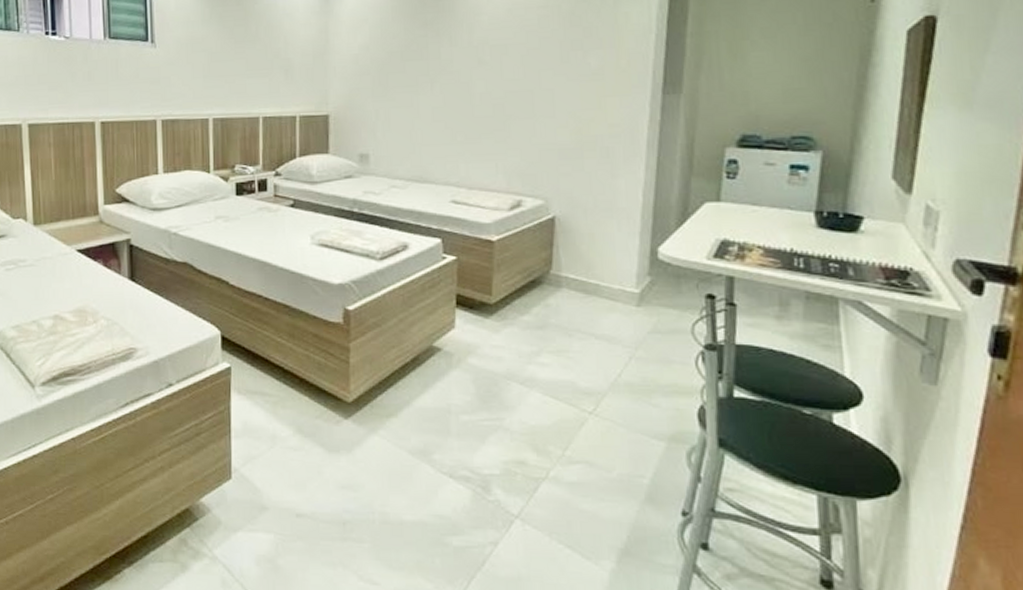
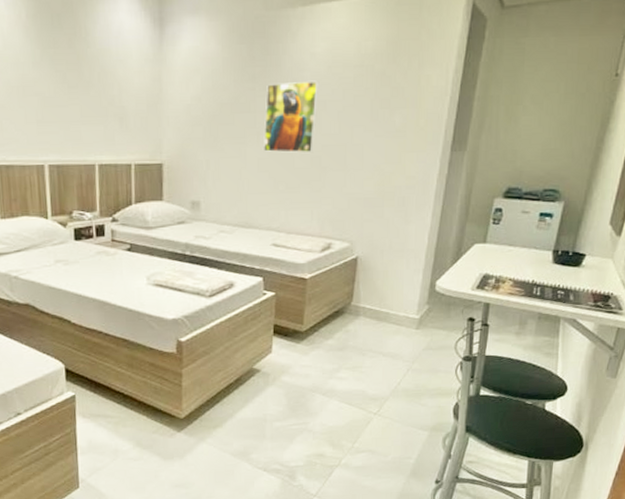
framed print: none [438,24,498,101] -> present [264,80,318,153]

